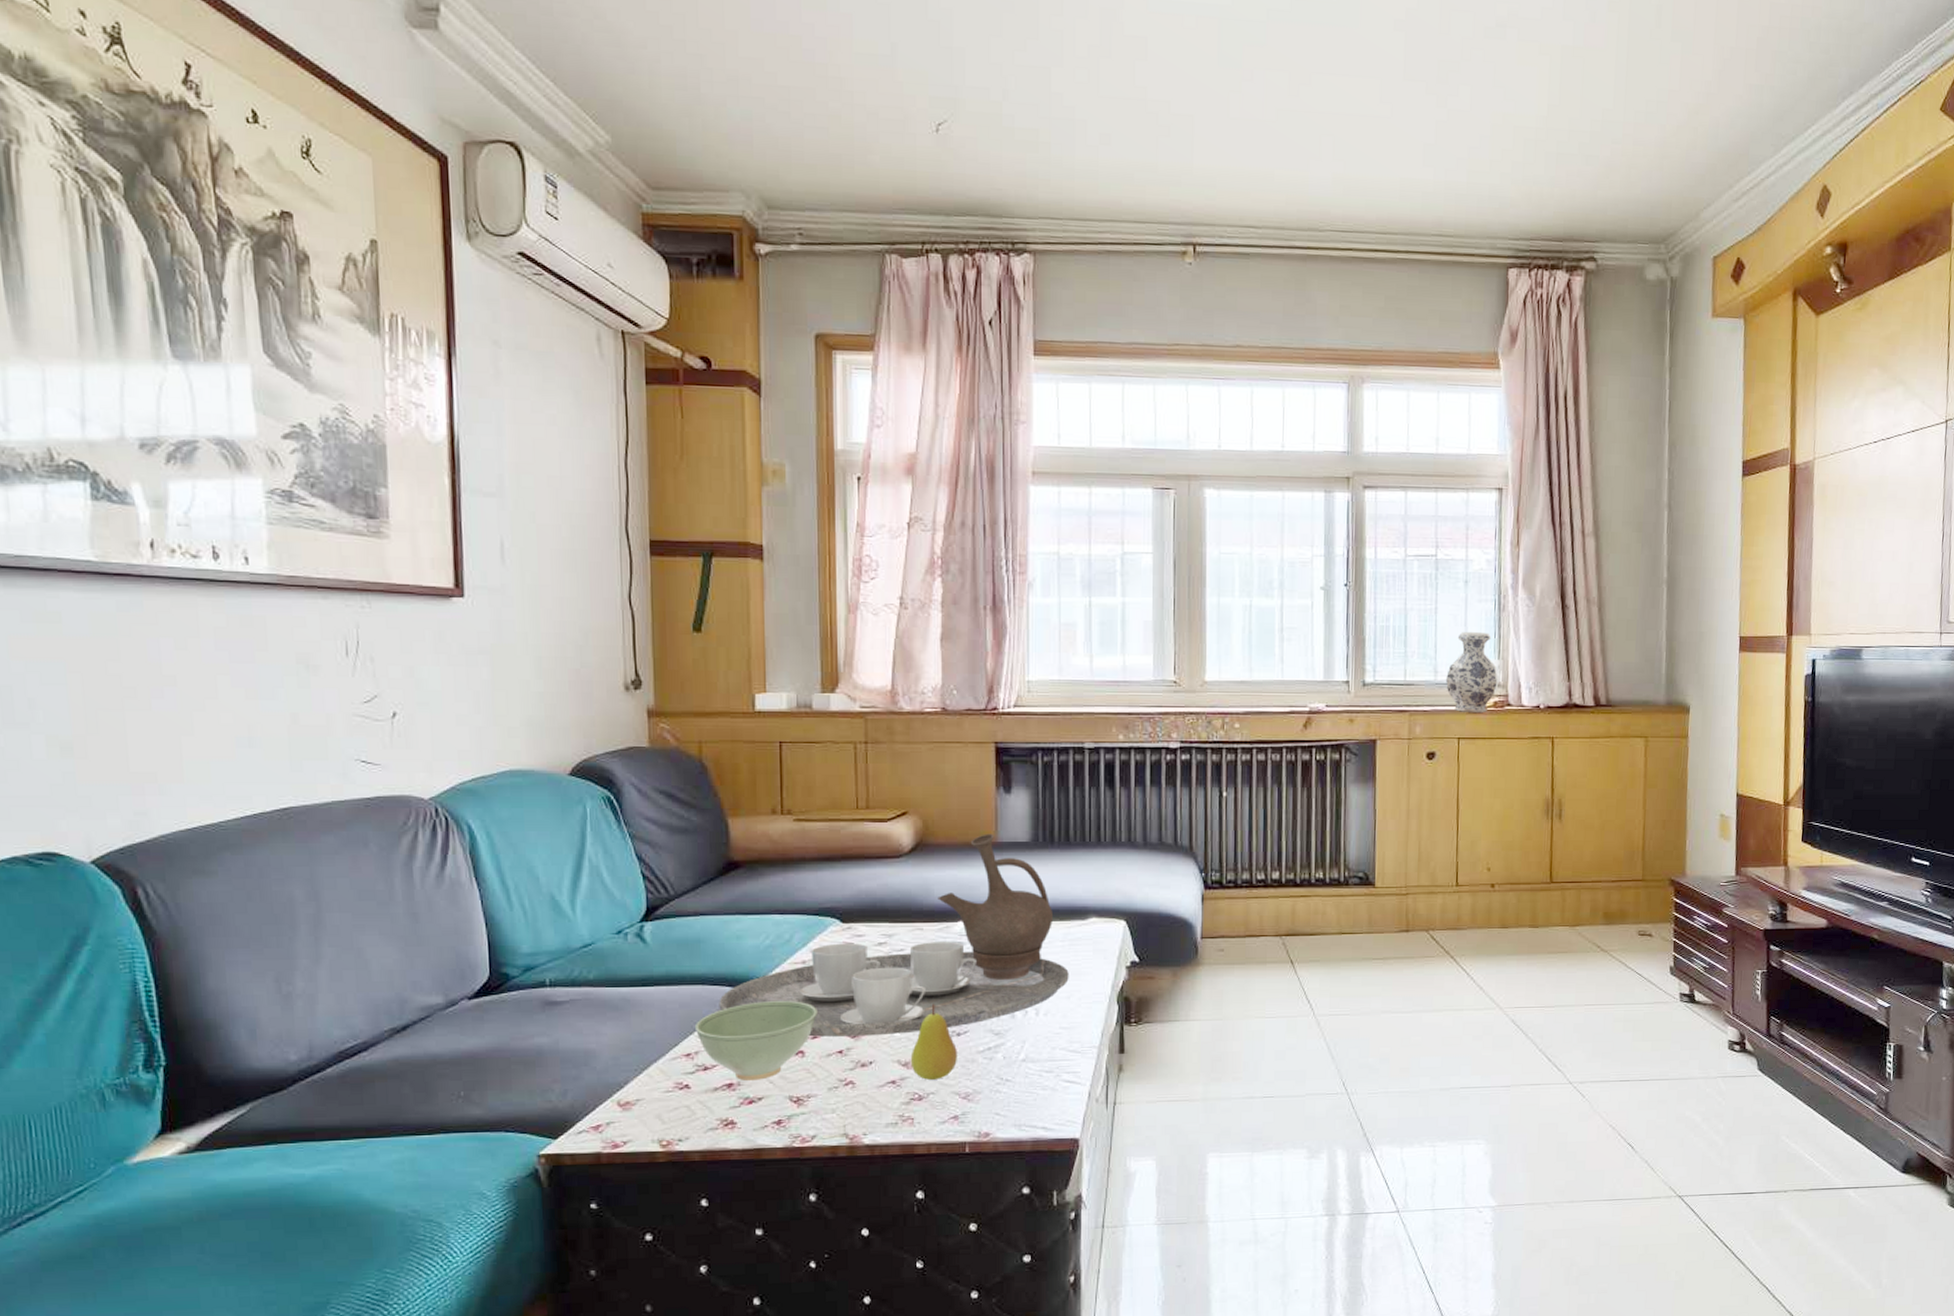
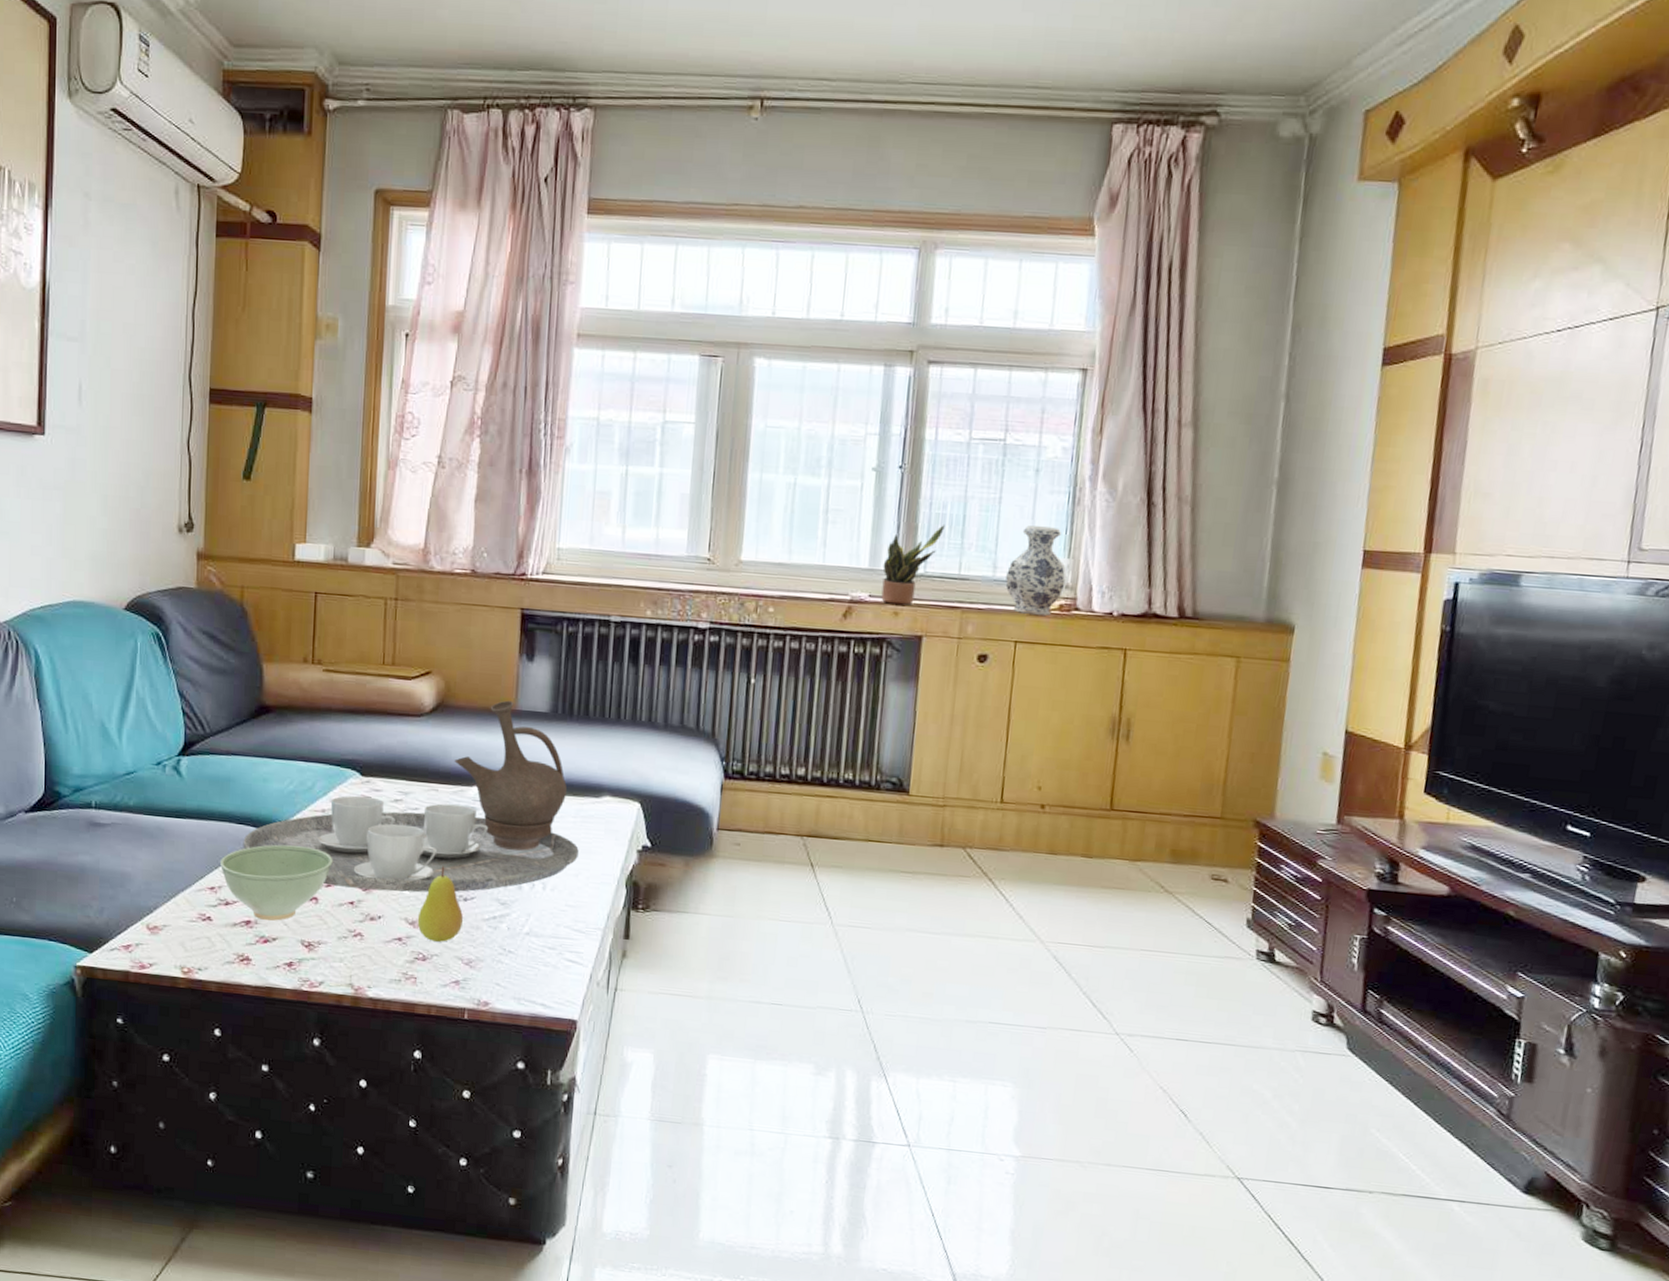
potted plant: none [1336,635,1389,712] -> present [881,524,945,605]

